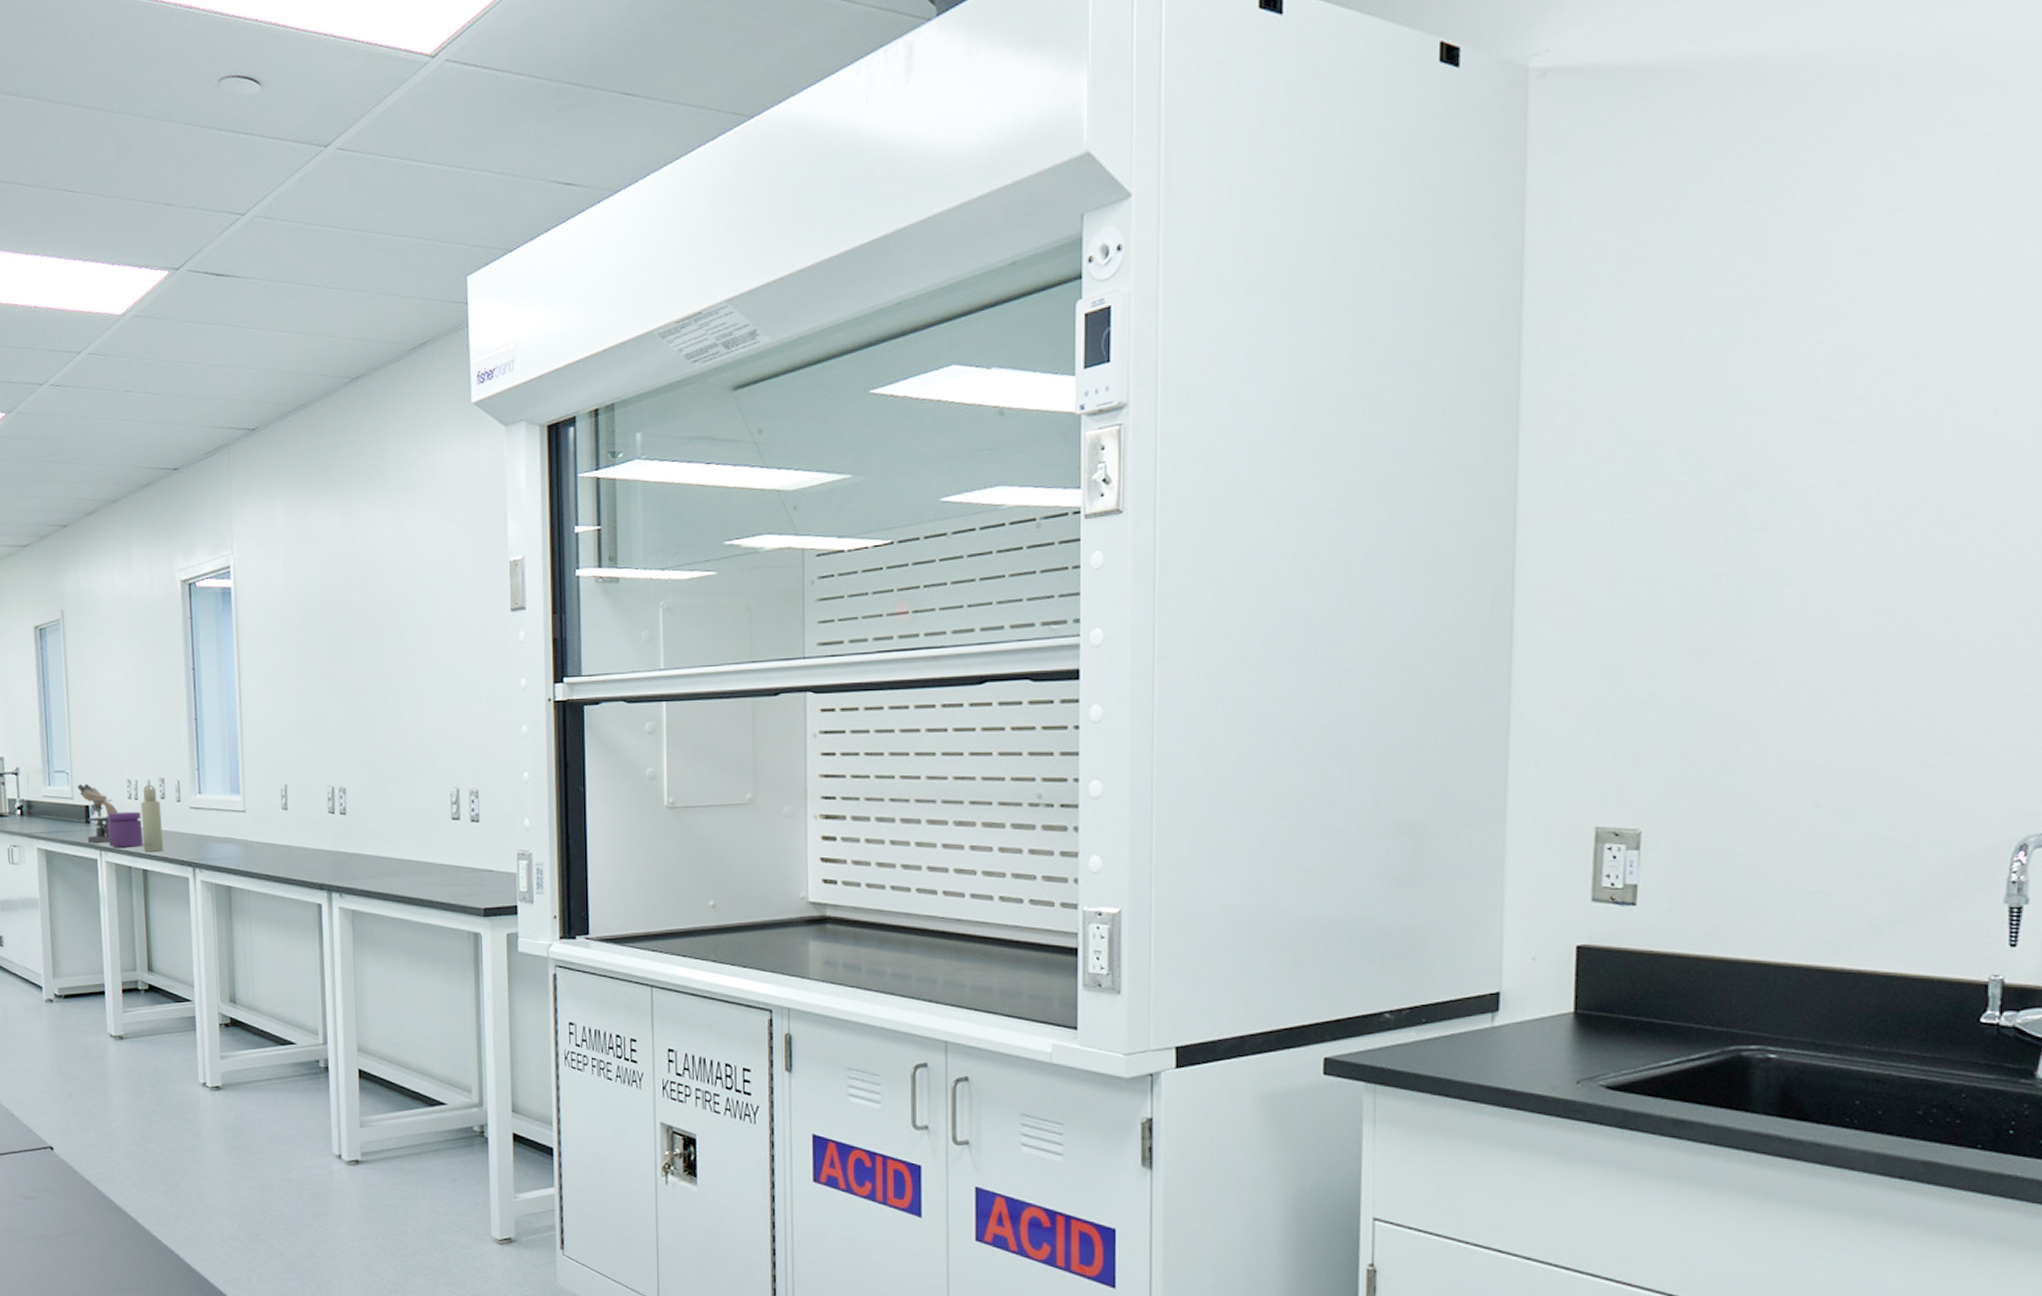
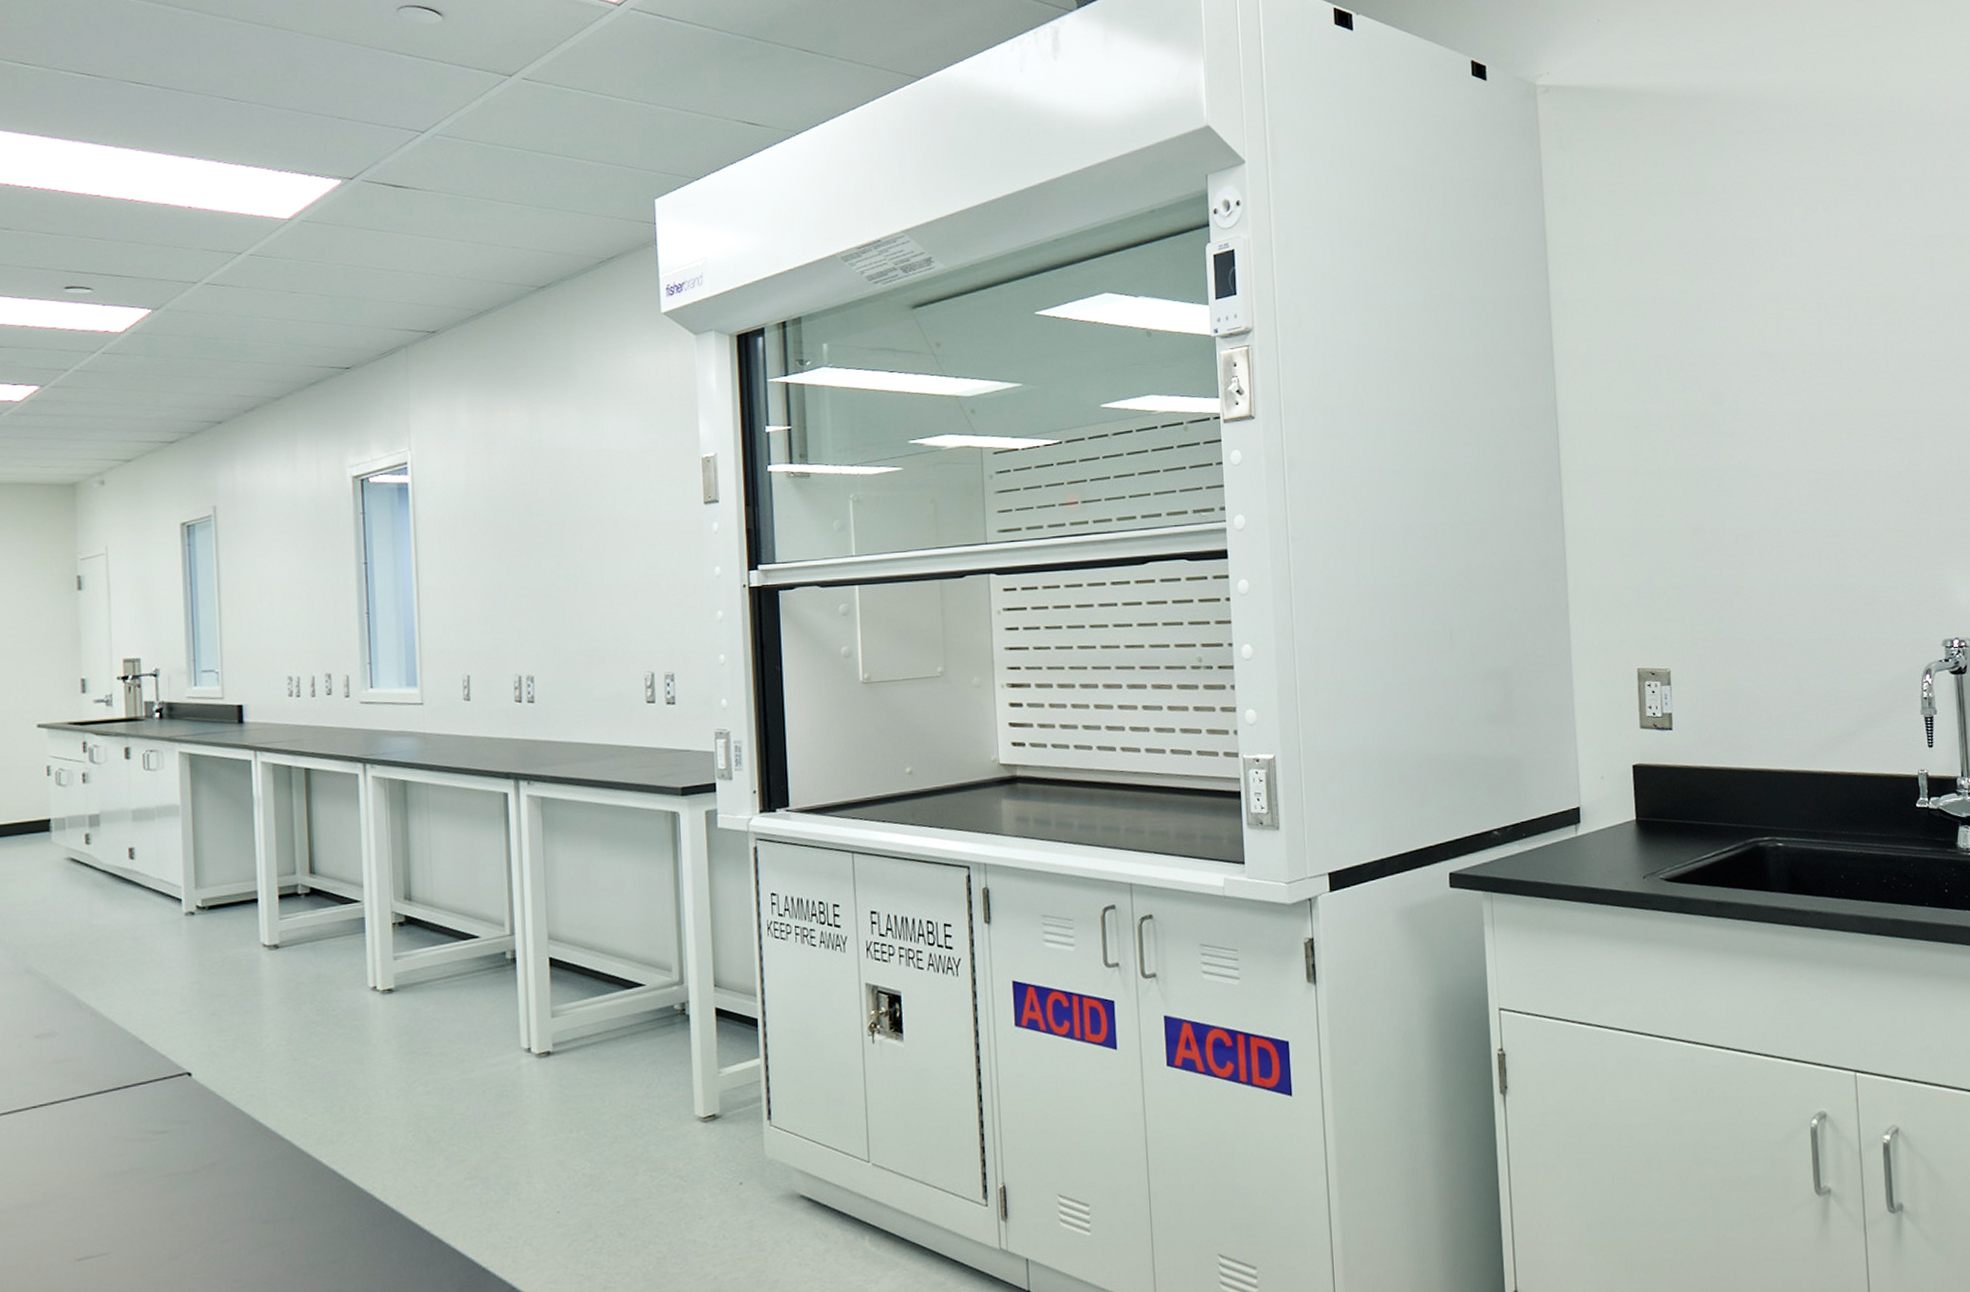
microscope: present [77,783,118,843] -> none [229,682,277,744]
jar: present [107,811,144,849] -> none [263,708,306,748]
bottle: present [140,784,164,852] -> none [303,680,330,750]

